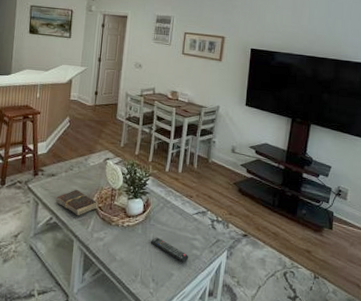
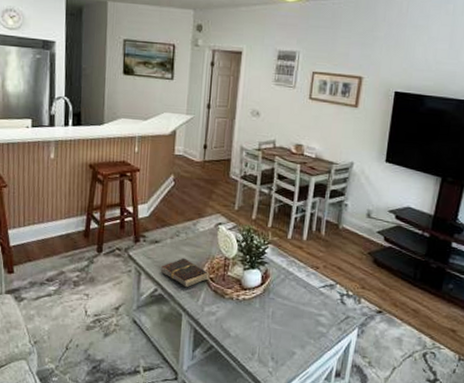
remote control: present [150,237,189,263] -> none [269,312,314,341]

